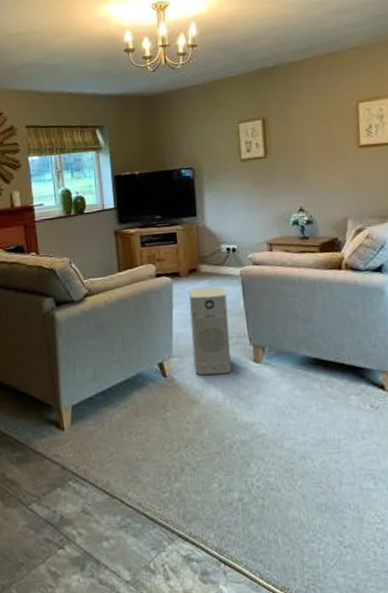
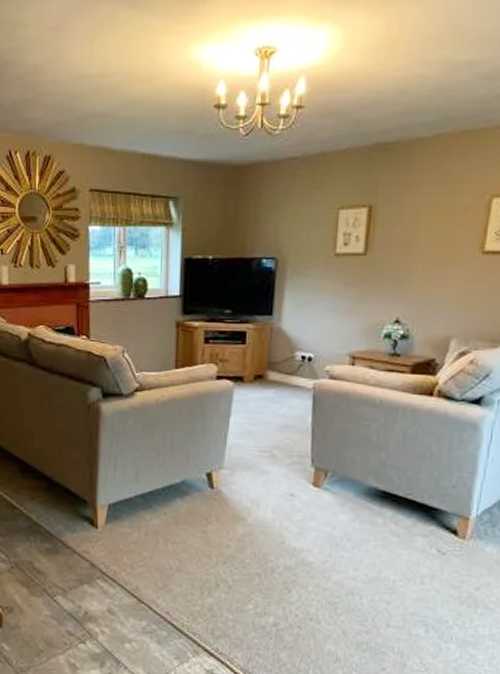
air purifier: present [189,287,232,375] -> none [245,397,294,494]

